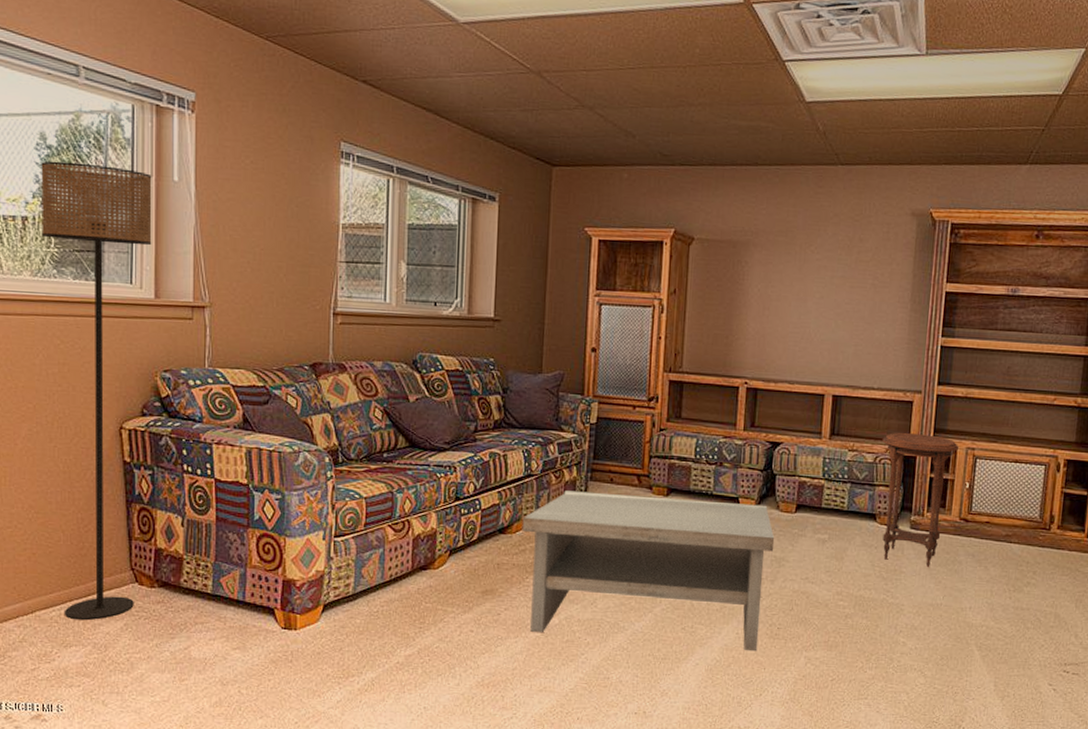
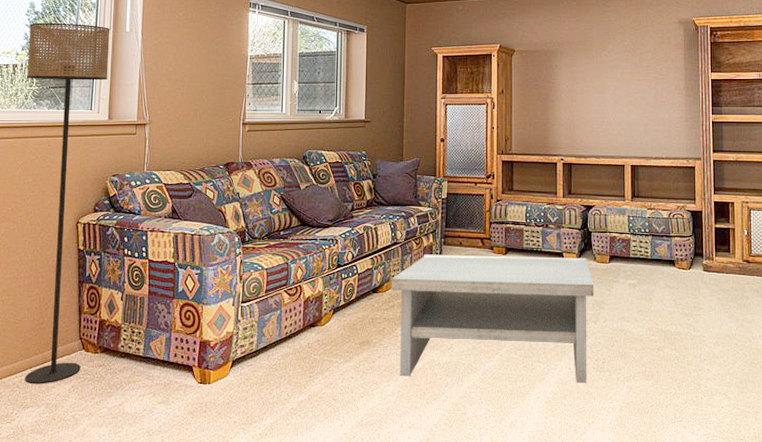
side table: present [882,433,960,568] -> none [673,193,736,304]

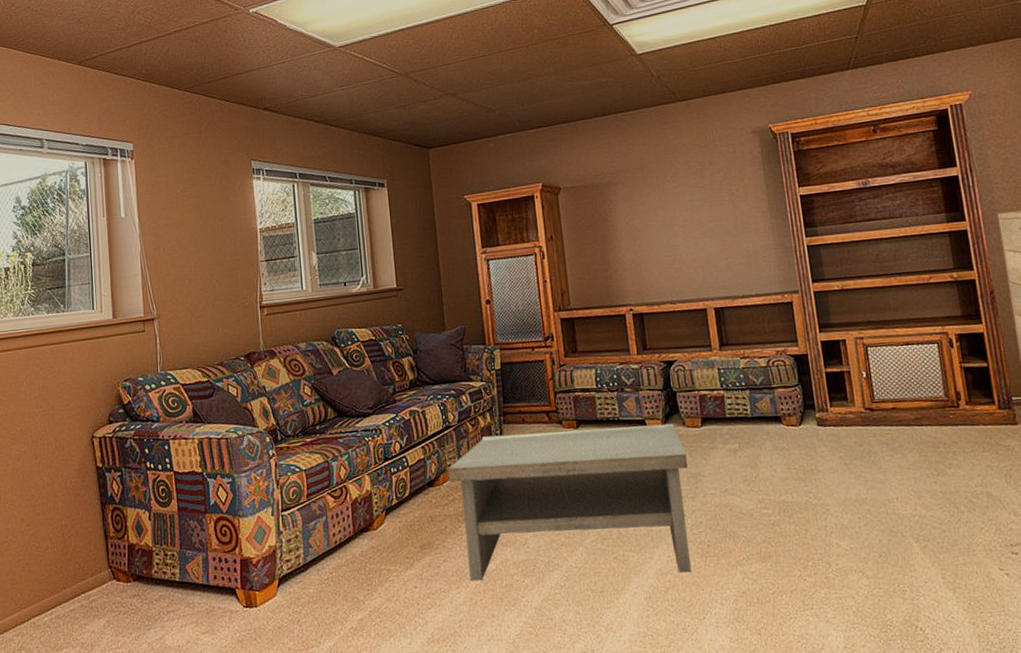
floor lamp: present [25,22,110,385] -> none [18,214,114,623]

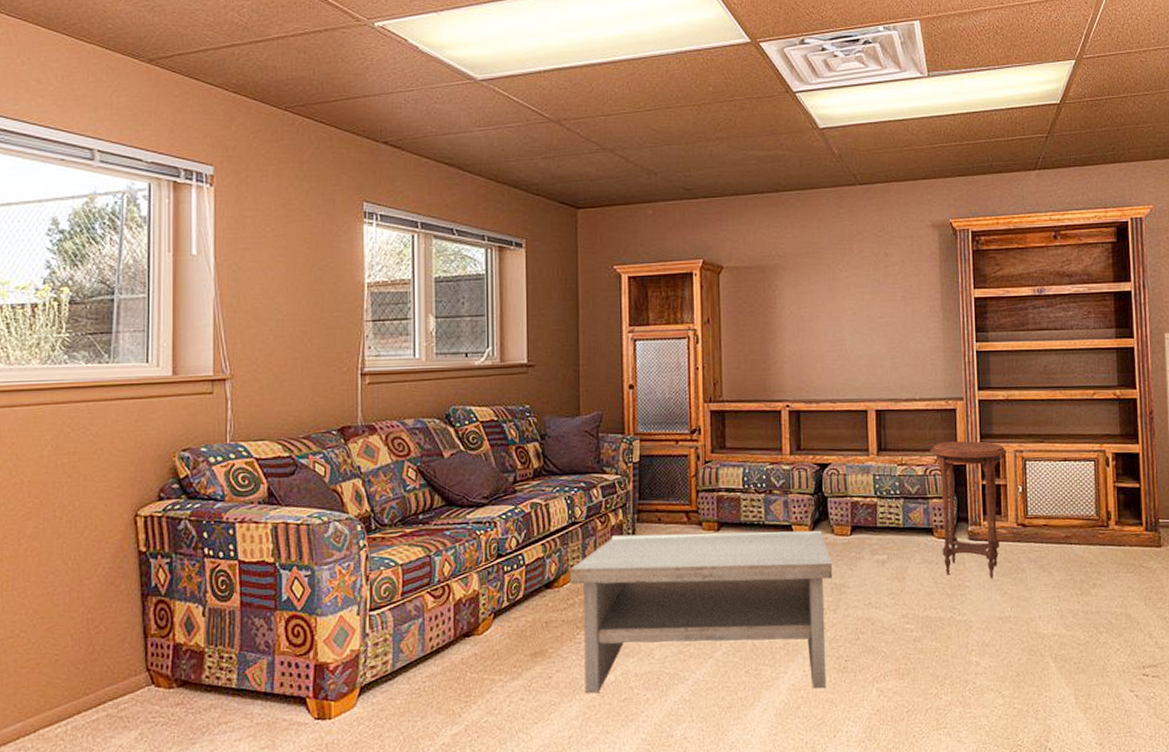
side table: none [770,331,850,463] -> present [930,441,1007,580]

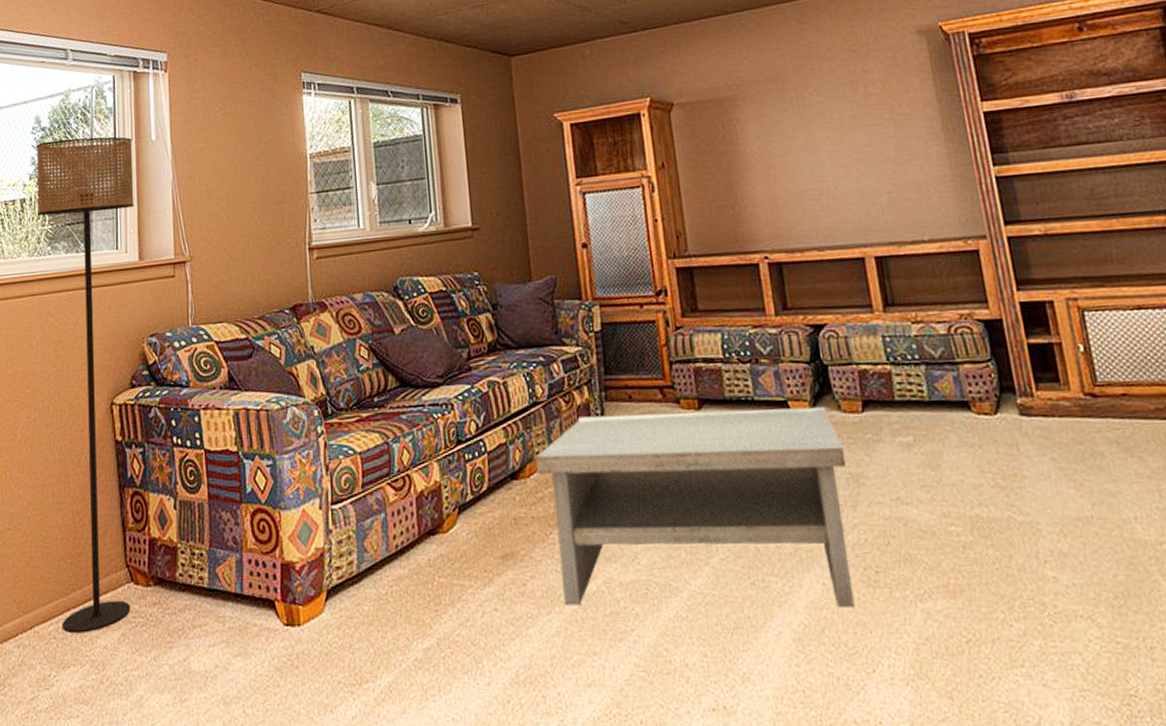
floor lamp: none [53,244,169,735] -> present [36,136,134,634]
side table: present [930,441,1007,580] -> none [951,288,1065,467]

